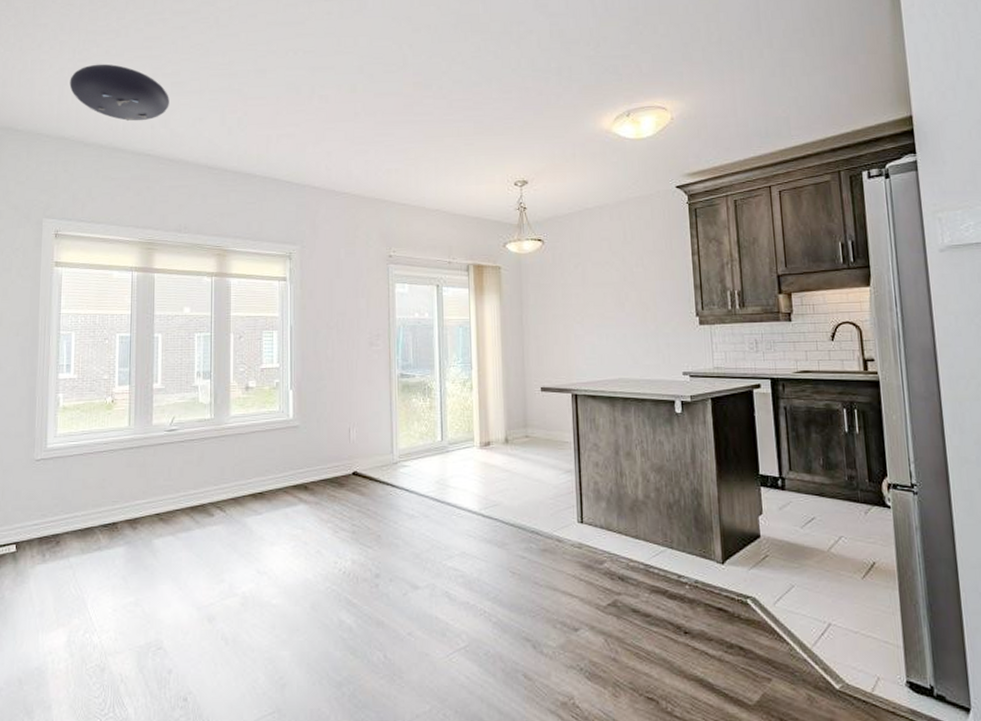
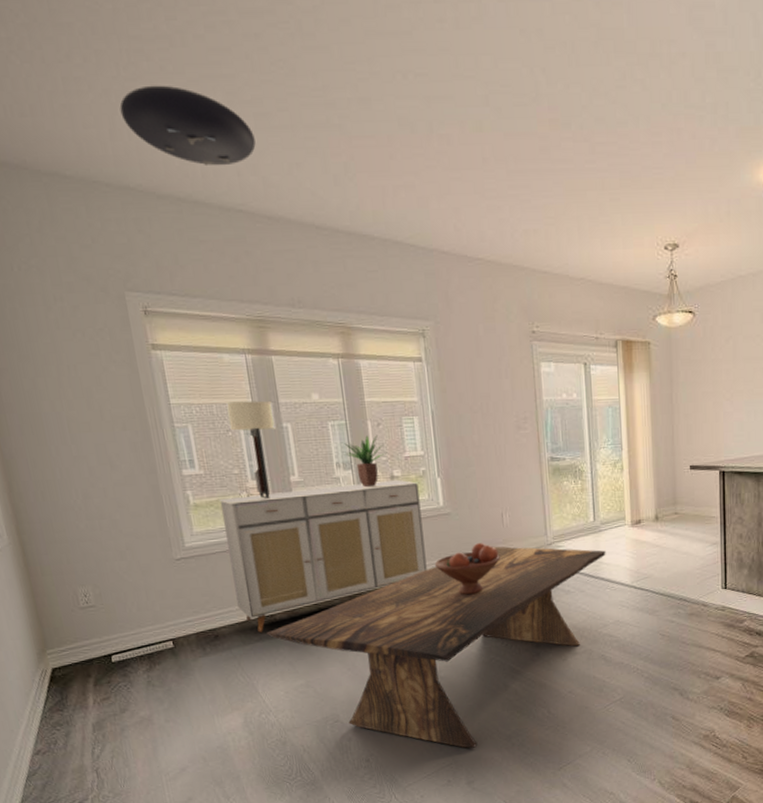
sideboard: none [84,390,272,541] -> present [218,479,427,633]
dining table: none [106,462,453,694] -> present [266,546,606,748]
table lamp: none [108,312,149,404] -> present [226,400,277,499]
potted plant: none [205,347,244,397] -> present [344,435,386,488]
fruit bowl: none [278,458,344,514] -> present [434,543,500,595]

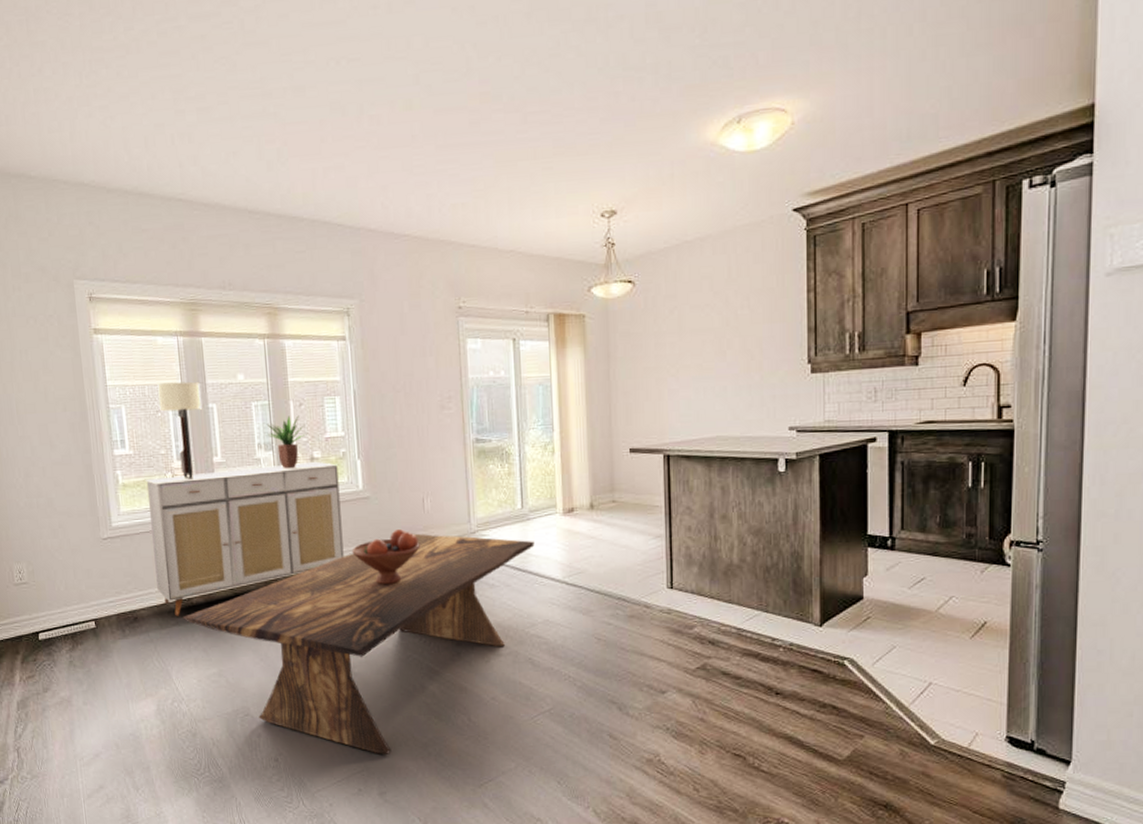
ceiling light: present [119,85,256,167] -> none [80,89,197,160]

